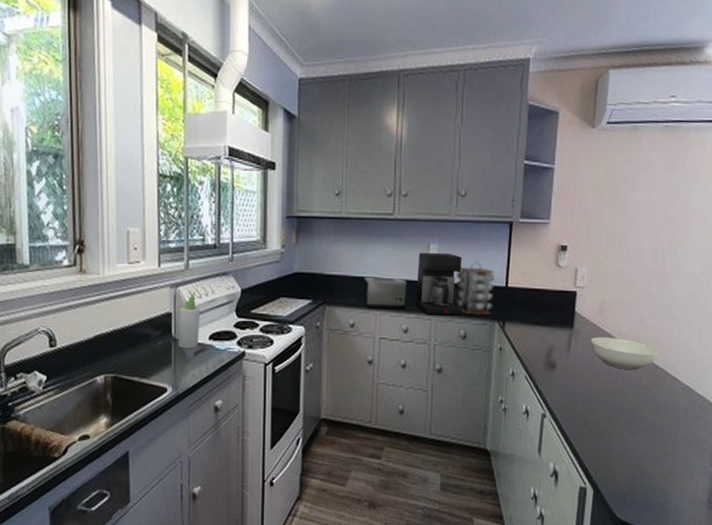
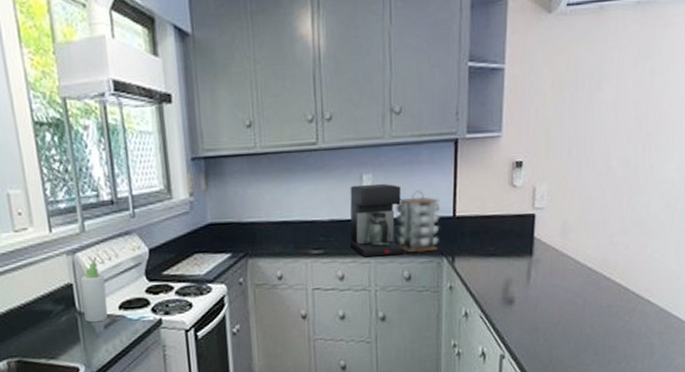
toaster: present [363,276,407,309] -> none [288,217,341,256]
bowl: present [590,337,659,370] -> none [552,262,630,298]

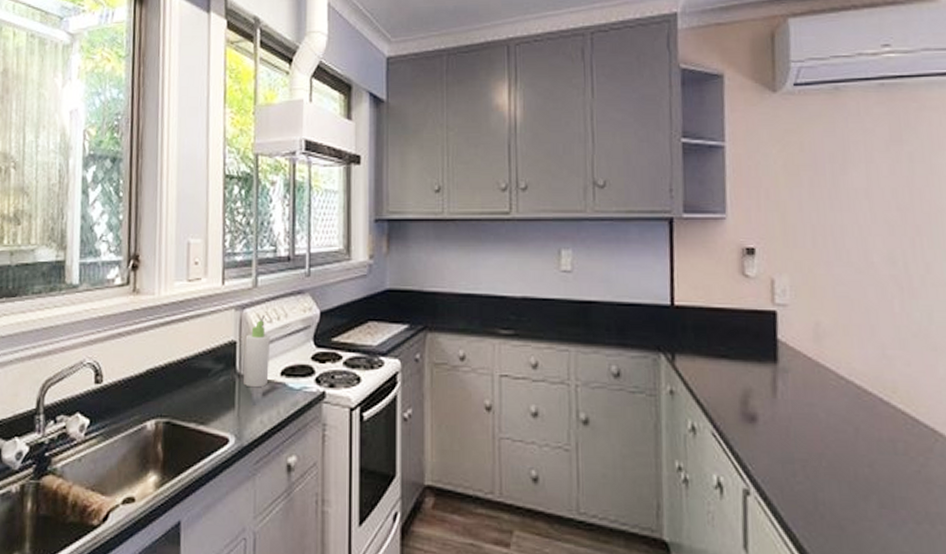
coffee maker: present [349,183,403,258] -> none [545,260,610,345]
spice rack: present [395,190,440,254] -> none [599,271,656,346]

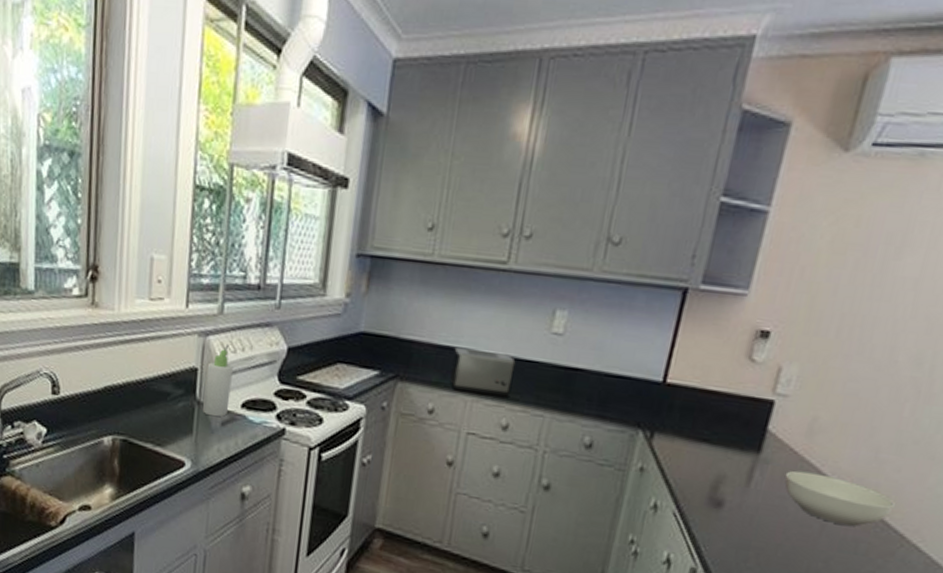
toaster: none [475,293,534,336] -> present [449,347,516,397]
bowl: none [806,376,918,427] -> present [784,470,897,527]

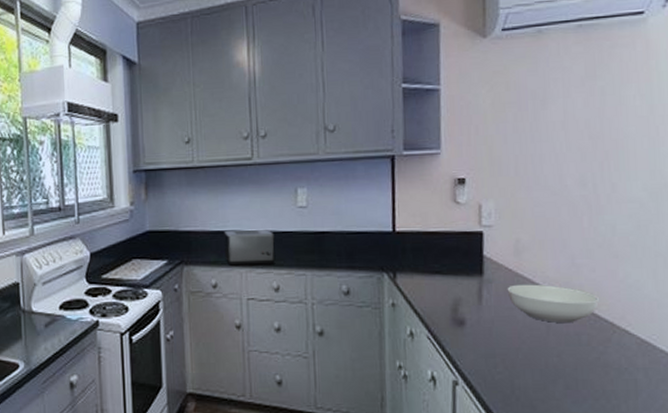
bottle: present [202,343,233,417] -> none [26,258,49,321]

